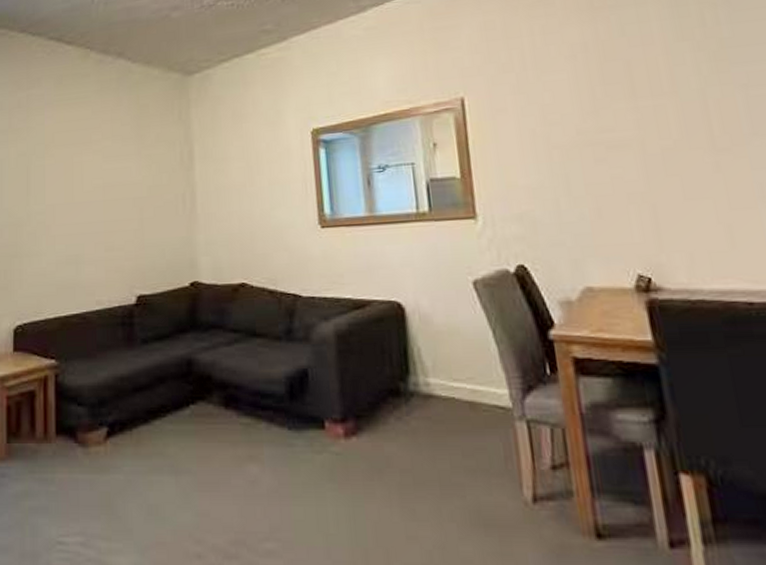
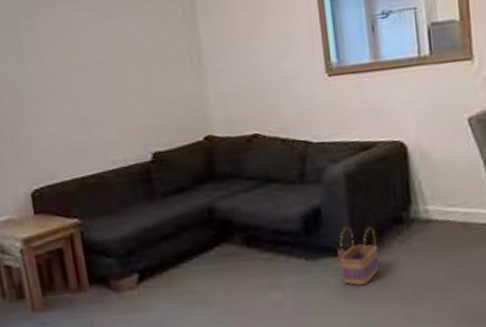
basket: none [327,394,373,468] -> present [339,226,380,286]

